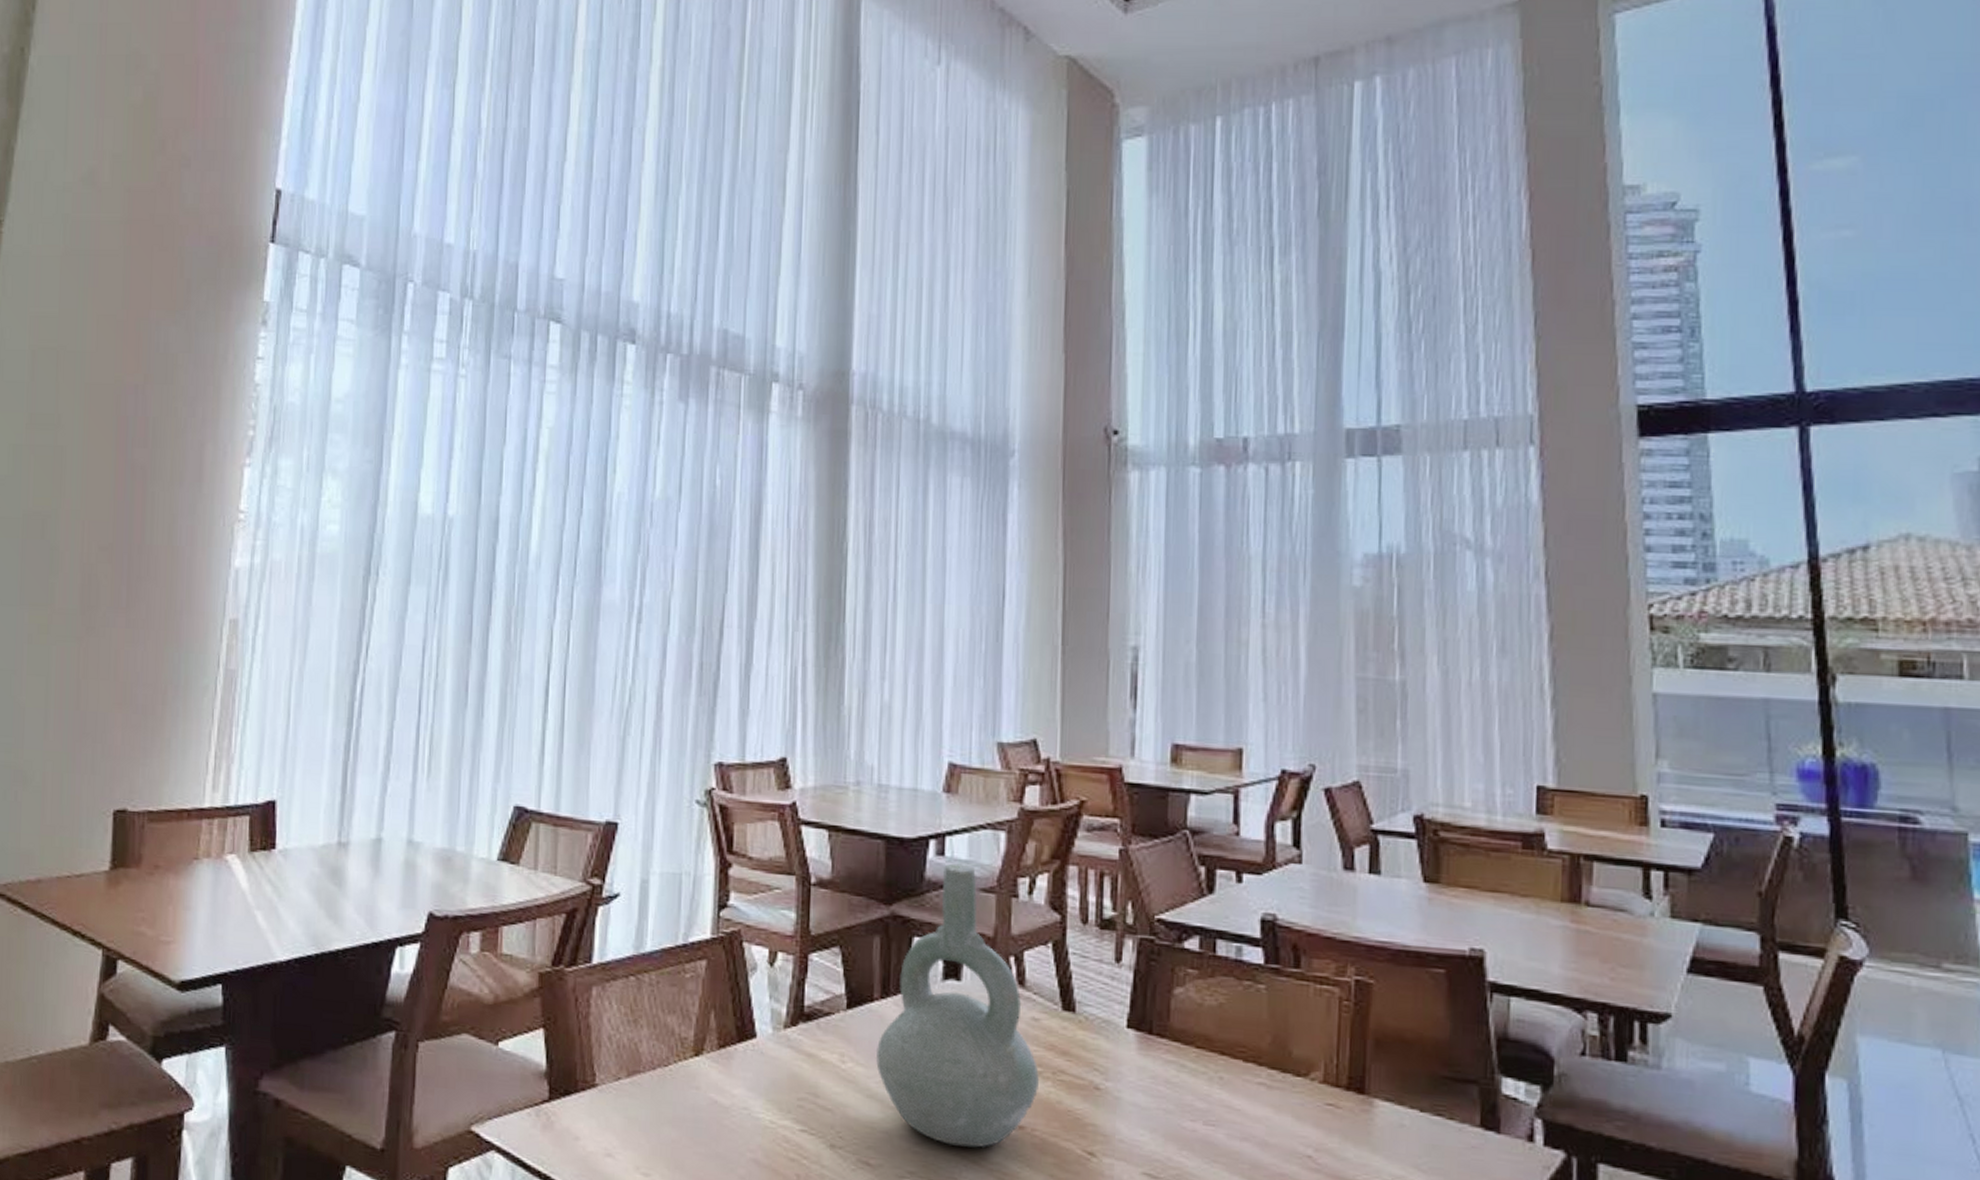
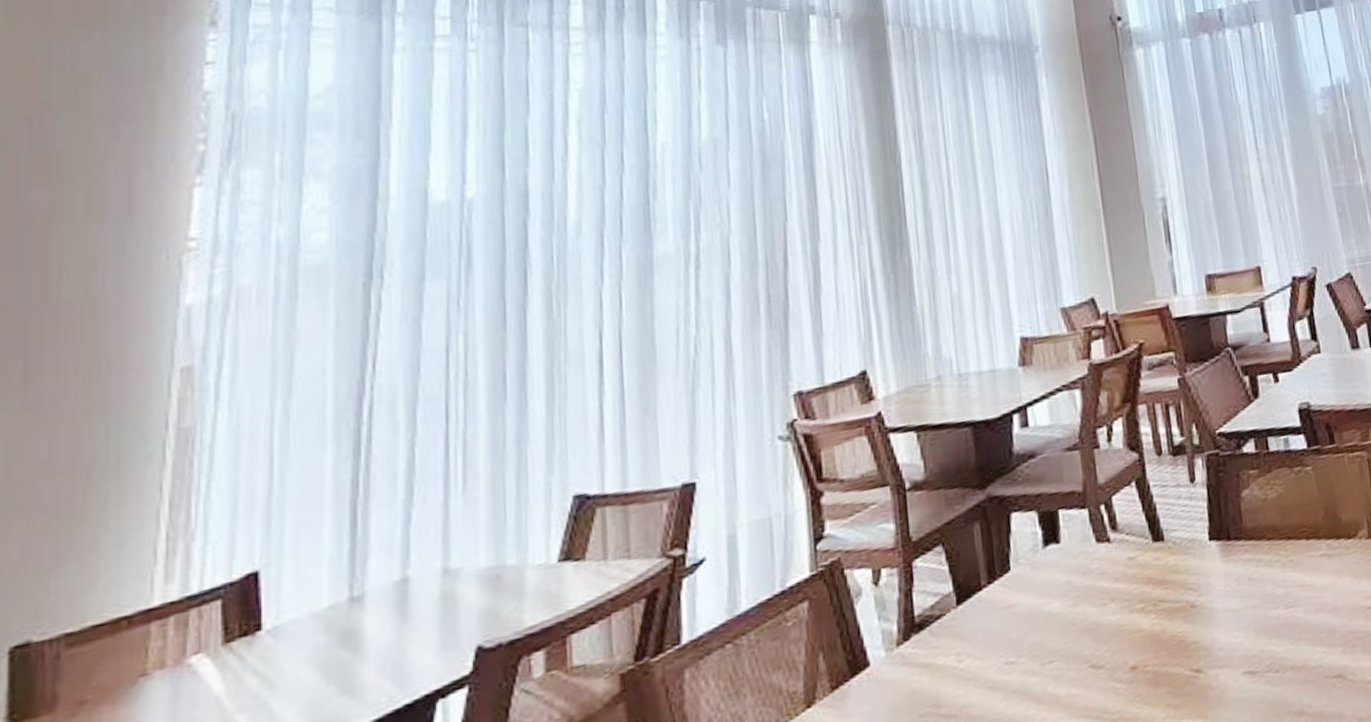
decorative vase: present [876,863,1039,1148] -> none [991,429,1144,711]

